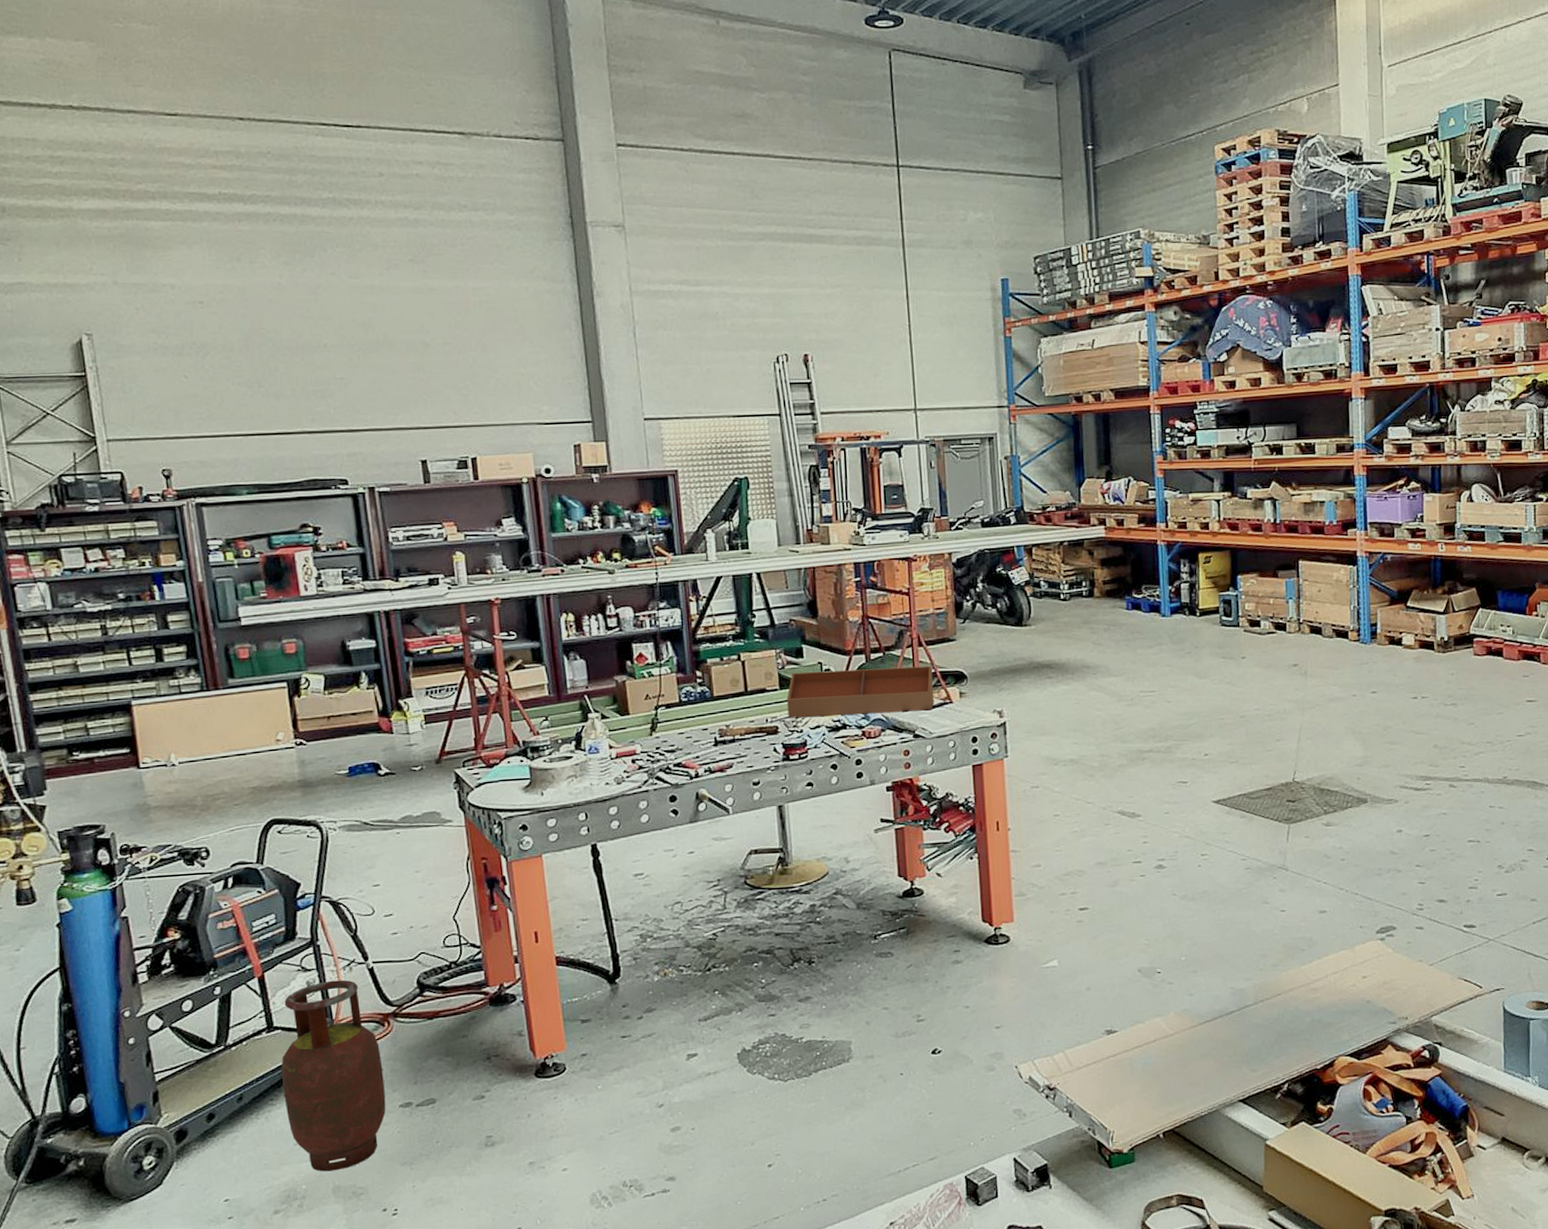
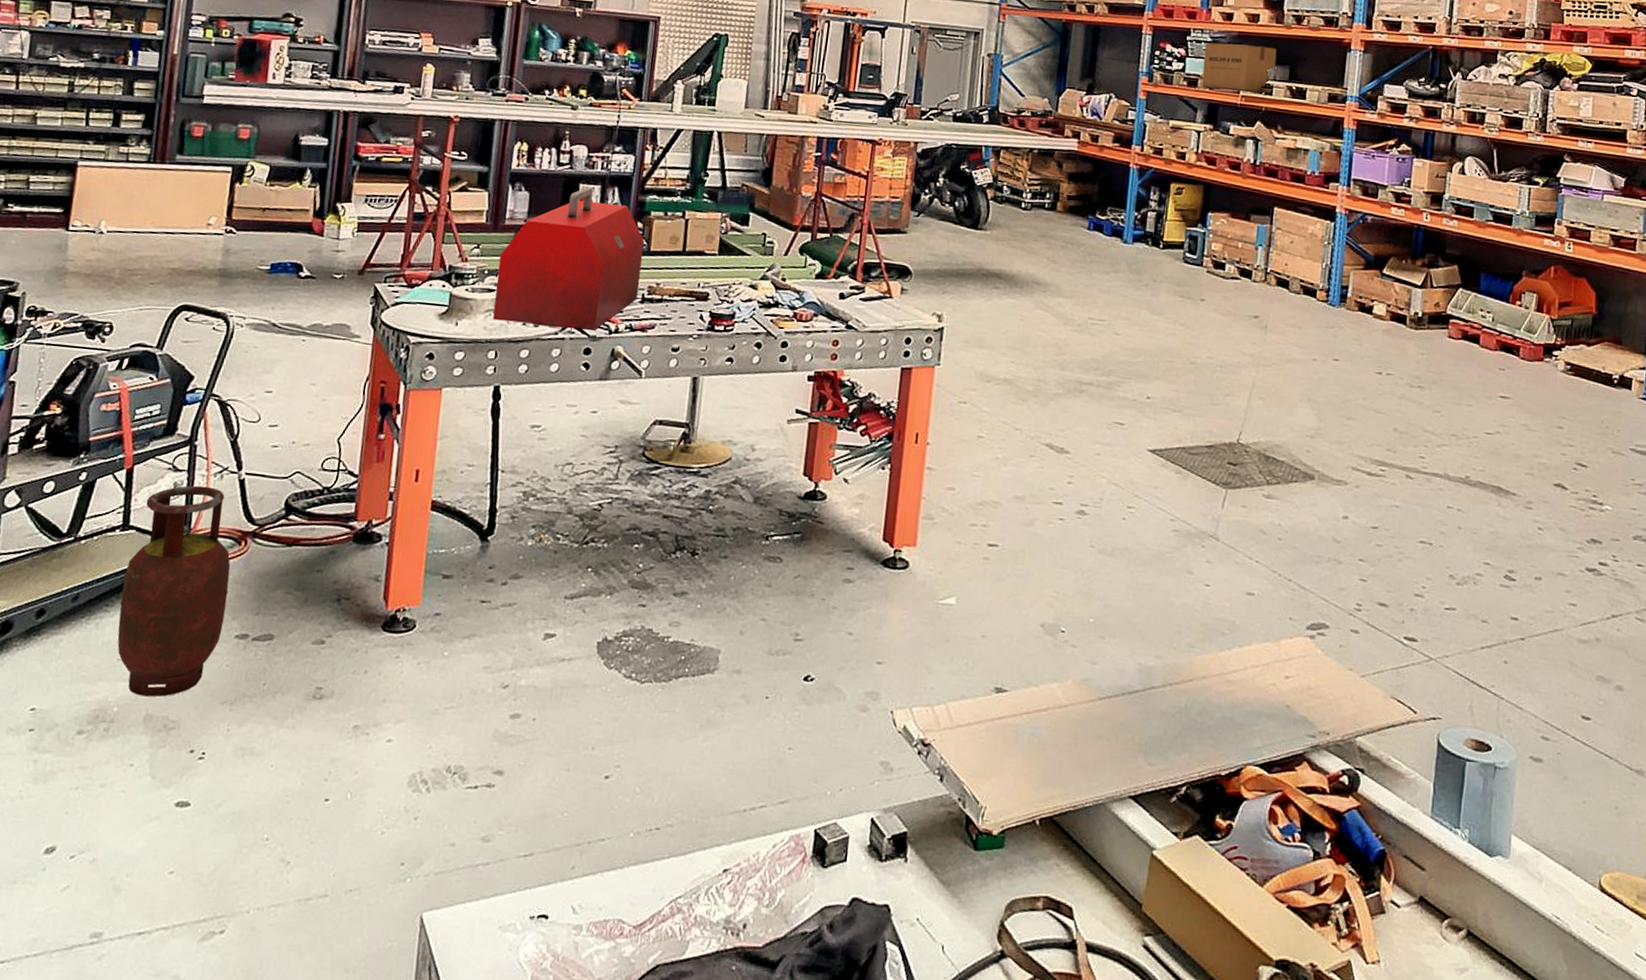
toolbox: none [570,646,711,785] -> present [493,188,644,331]
storage bin: present [787,665,934,718] -> none [721,239,878,302]
box: none [1212,407,1284,458] -> present [1201,42,1277,94]

